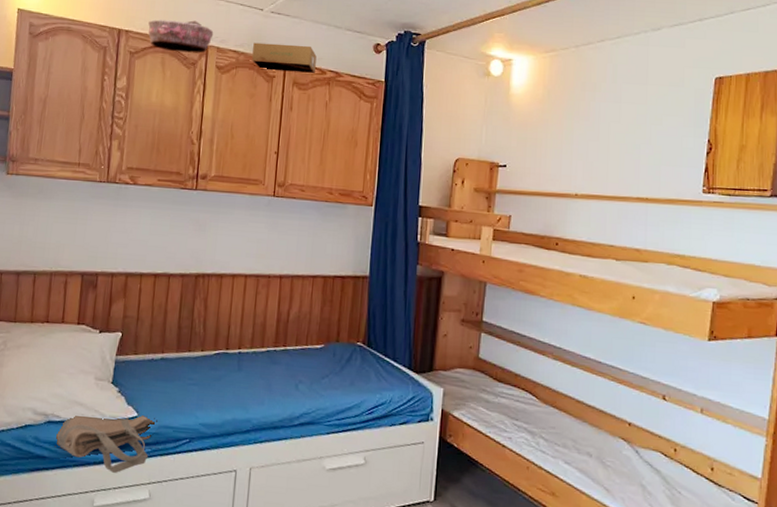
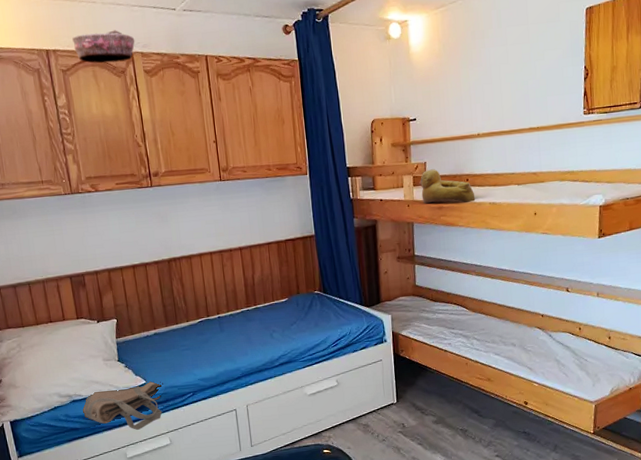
box: present [252,42,317,73] -> none [173,37,235,68]
rubber duck: none [499,224,564,270] -> present [418,169,476,203]

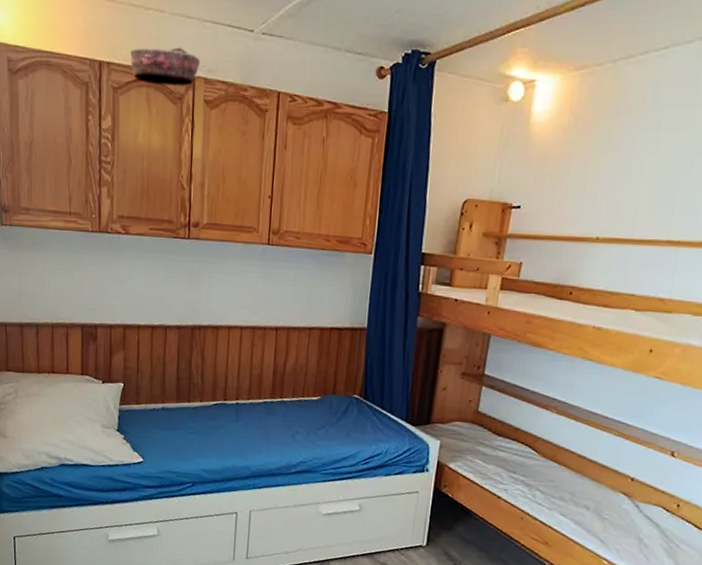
tote bag: present [83,380,163,430] -> none [69,459,162,512]
rubber duck: present [418,169,476,203] -> none [507,272,576,322]

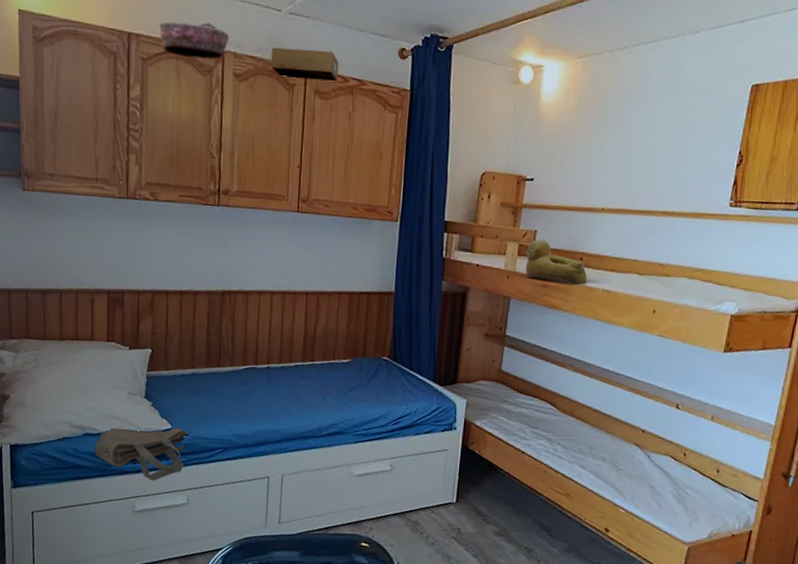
tote bag: none [69,459,162,512] -> present [93,426,191,481]
box: none [242,71,313,105] -> present [271,47,339,81]
rubber duck: none [507,272,576,322] -> present [524,239,587,285]

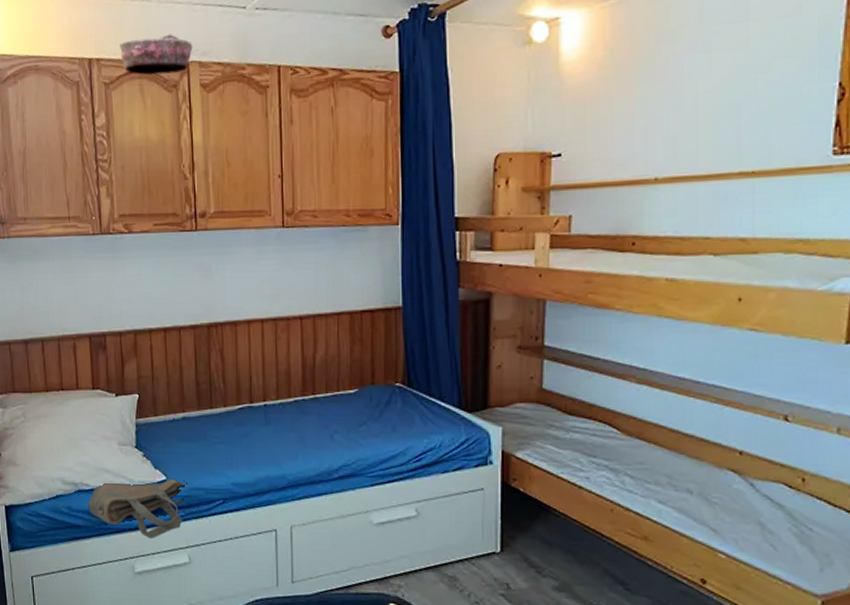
box: present [271,47,339,81] -> none [239,42,315,81]
rubber duck: present [524,239,587,285] -> none [557,225,644,276]

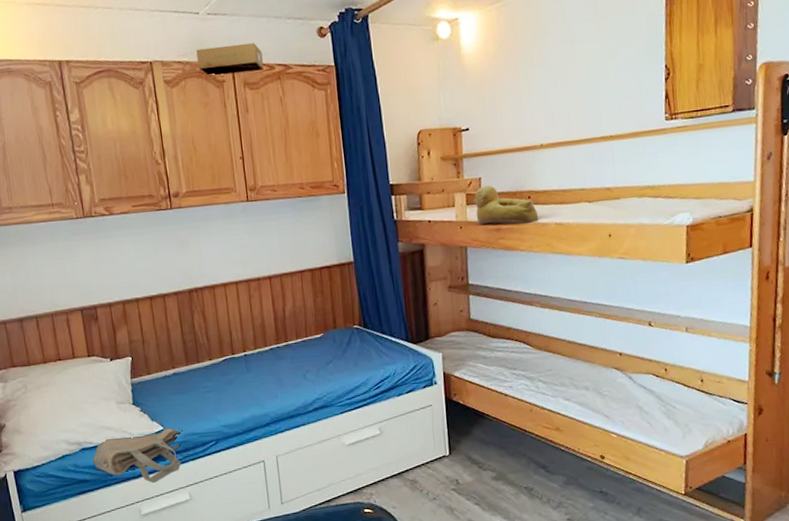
decorative basket: present [119,34,193,76] -> none [86,37,155,75]
box: none [239,42,315,81] -> present [196,43,264,77]
rubber duck: none [557,225,644,276] -> present [472,185,539,224]

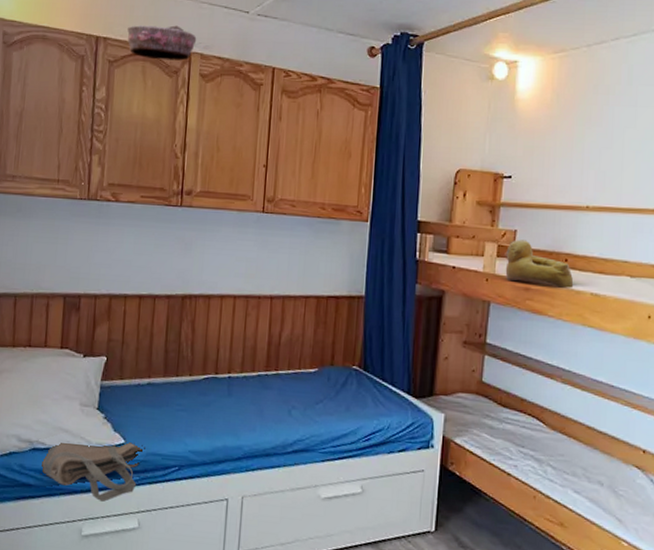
decorative basket: none [86,37,155,75] -> present [126,25,197,61]
box: present [196,43,264,77] -> none [238,48,307,80]

